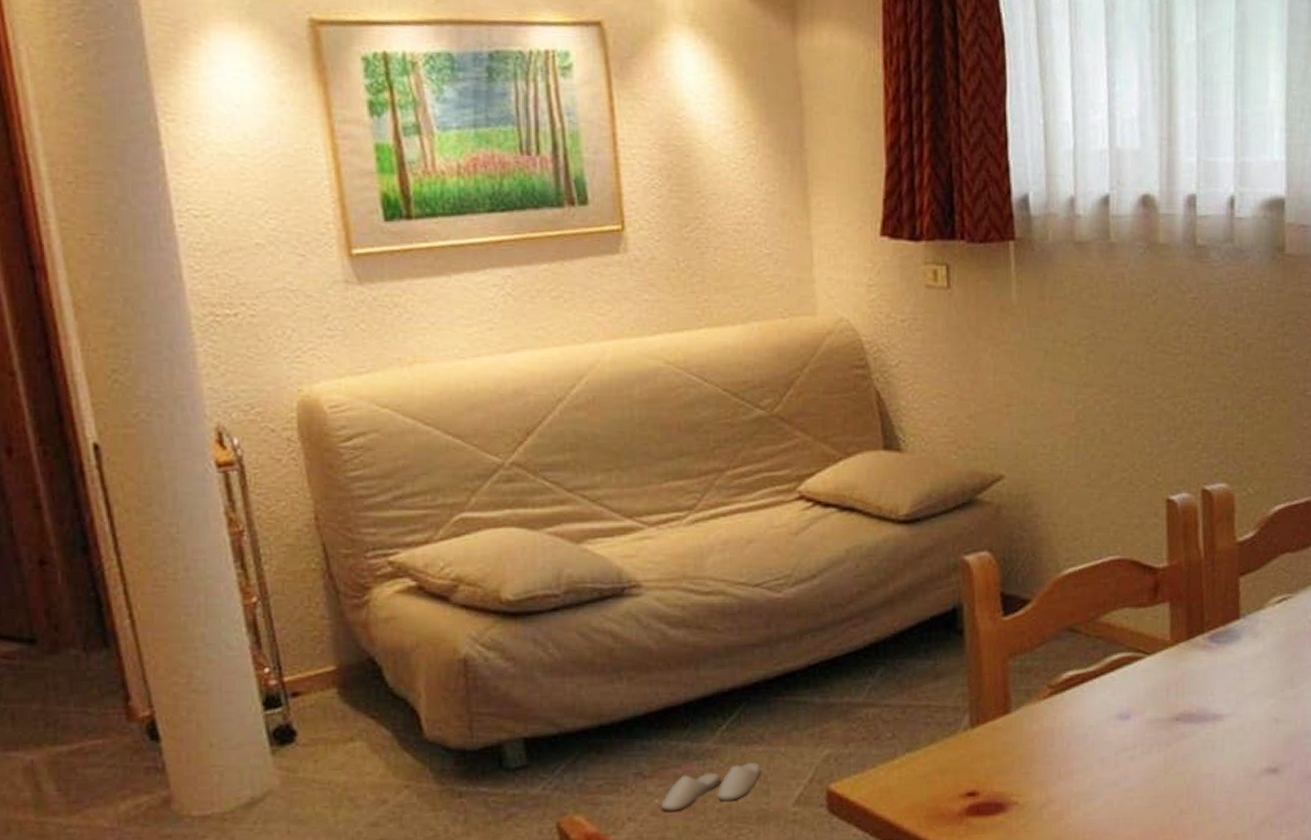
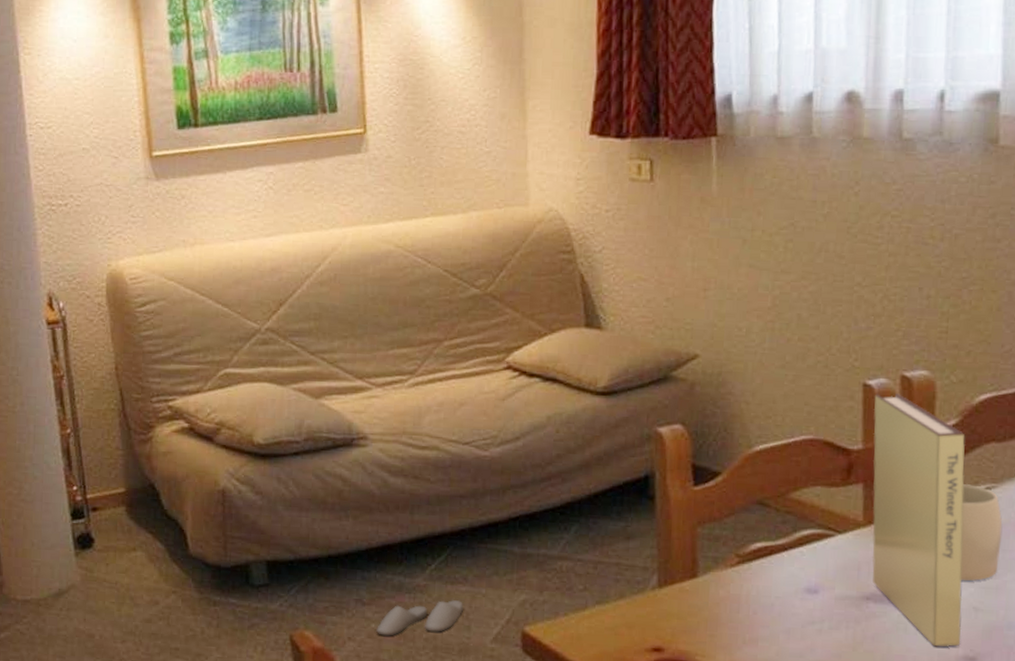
book: none [1177,508,1265,762] -> present [872,393,965,647]
mug: none [1261,596,1298,694] -> present [960,484,1003,581]

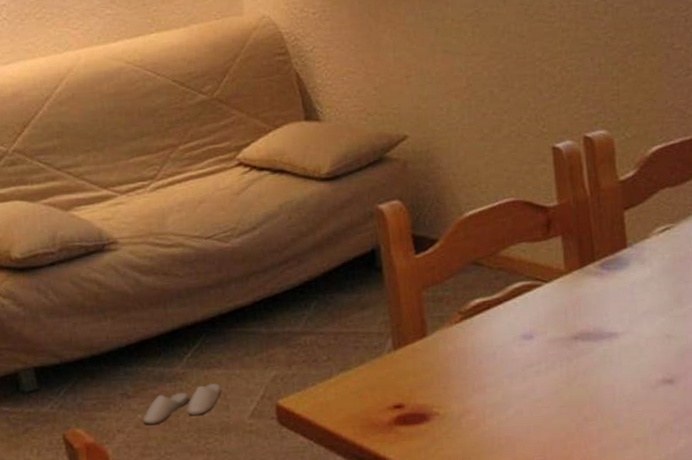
book: present [872,393,965,647] -> none [563,153,659,374]
mug: present [960,484,1003,581] -> none [645,227,684,313]

